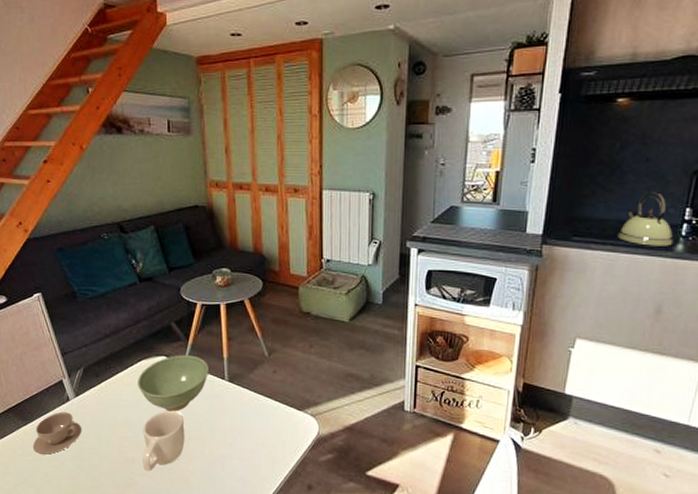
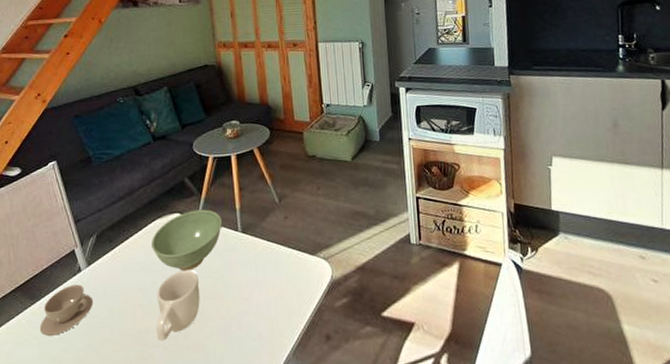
kettle: present [616,190,674,246] -> none [568,23,615,70]

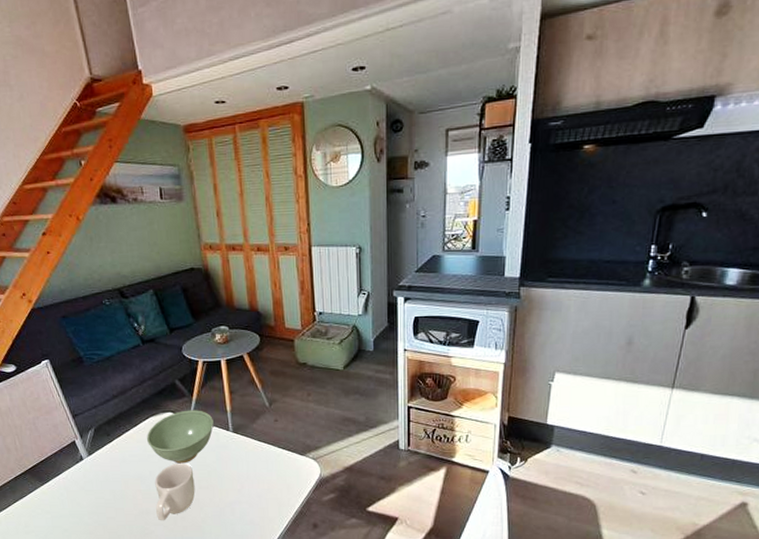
teacup: present [39,284,94,336] -> none [50,471,97,511]

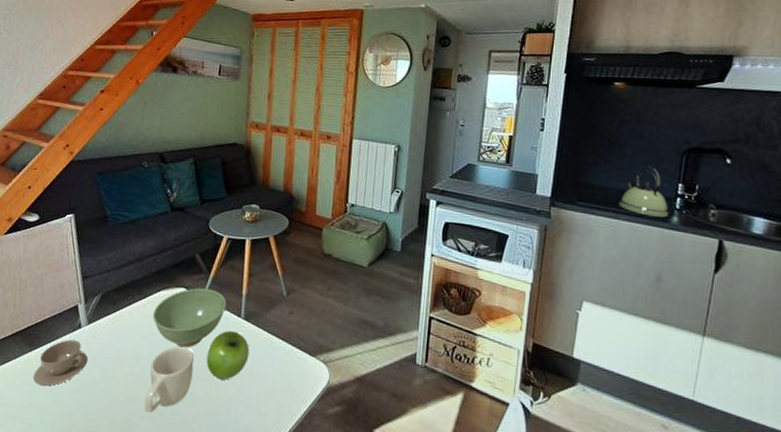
teacup: none [50,471,97,511] -> present [32,339,89,386]
fruit: none [204,444,244,485] -> present [206,331,250,380]
kettle: none [587,230,641,283] -> present [617,165,669,218]

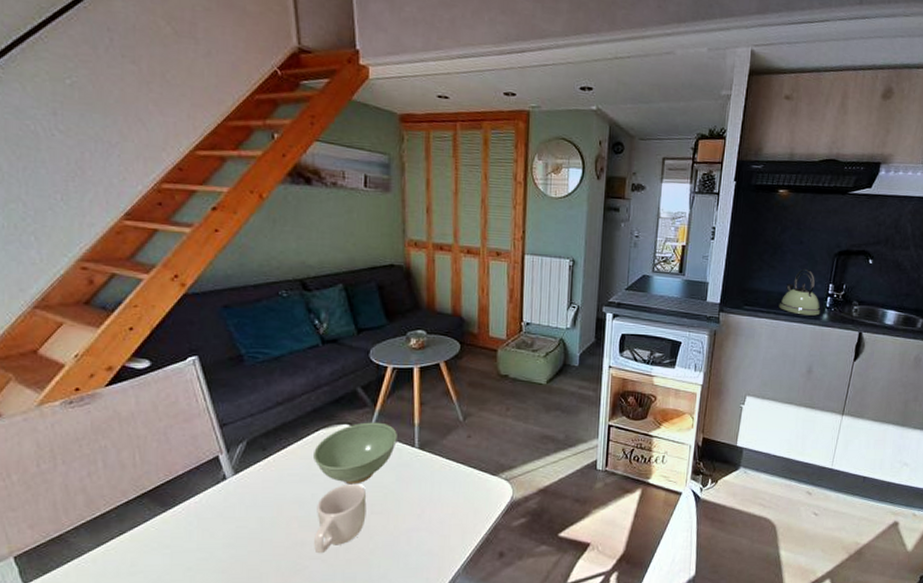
teacup: present [32,339,89,386] -> none [172,493,240,545]
fruit: present [206,331,250,380] -> none [380,462,427,510]

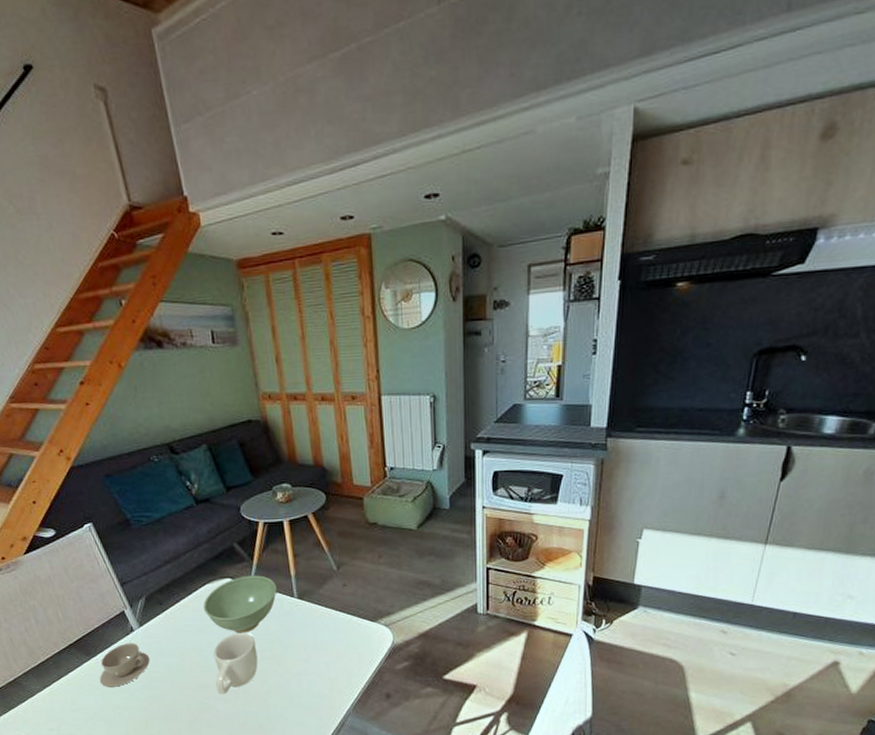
teacup: none [172,493,240,545] -> present [99,643,150,687]
kettle: present [777,268,821,316] -> none [679,376,736,433]

